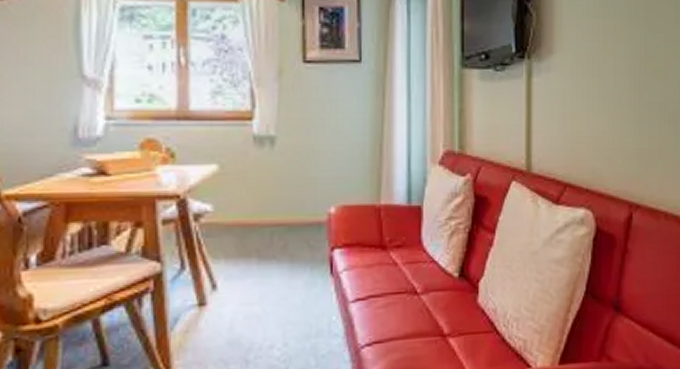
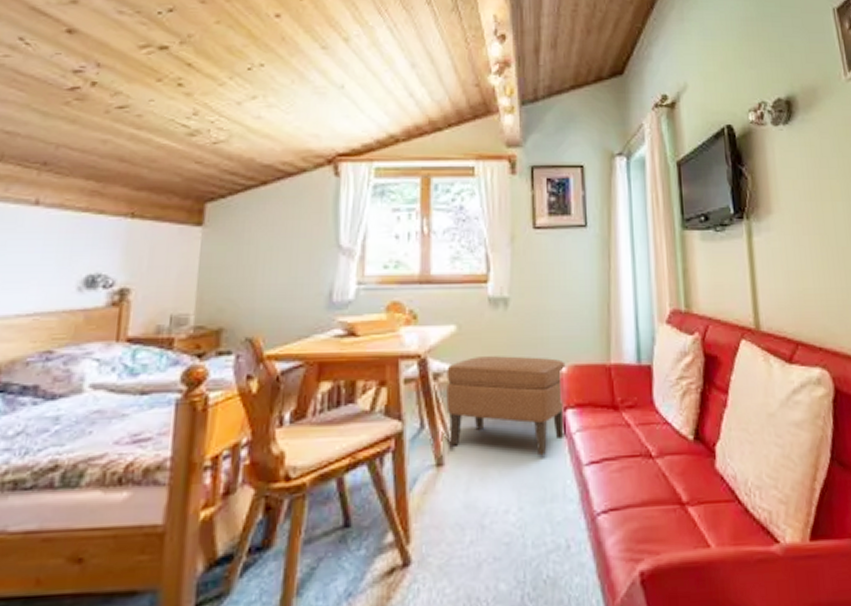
ottoman: none [208,196,334,294] -> present [446,356,566,456]

